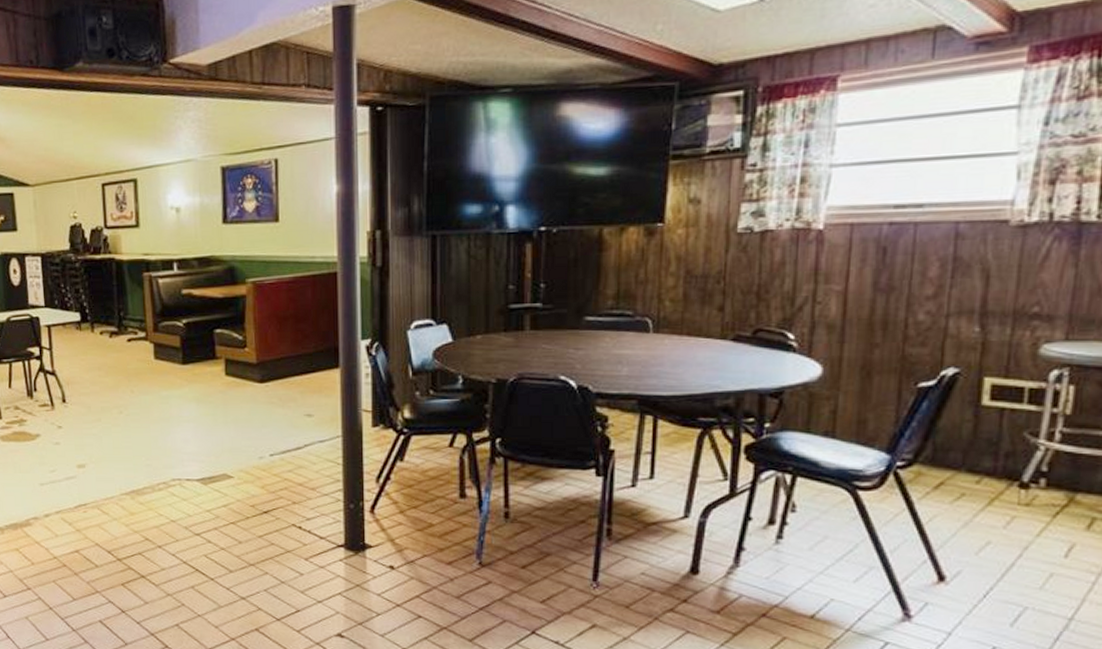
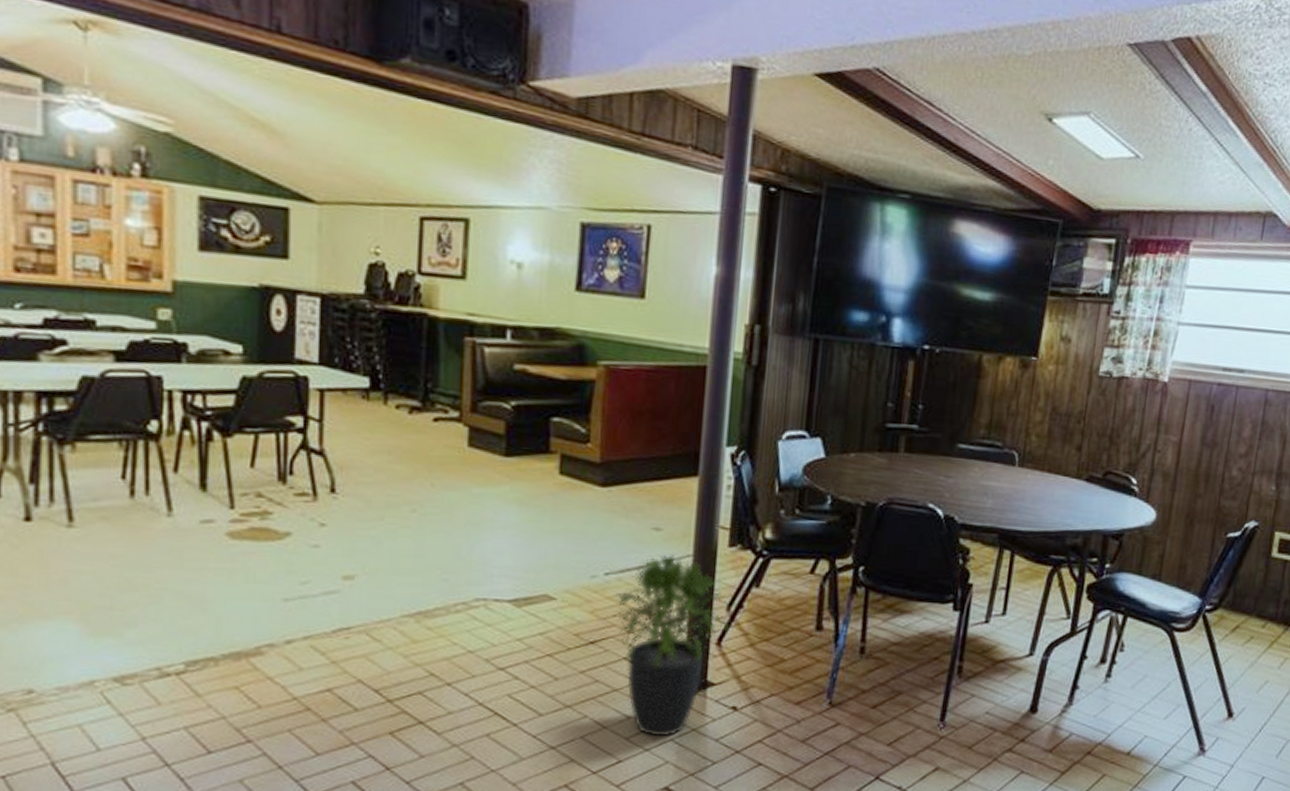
potted plant: none [280,437,379,591] -> present [612,555,728,737]

